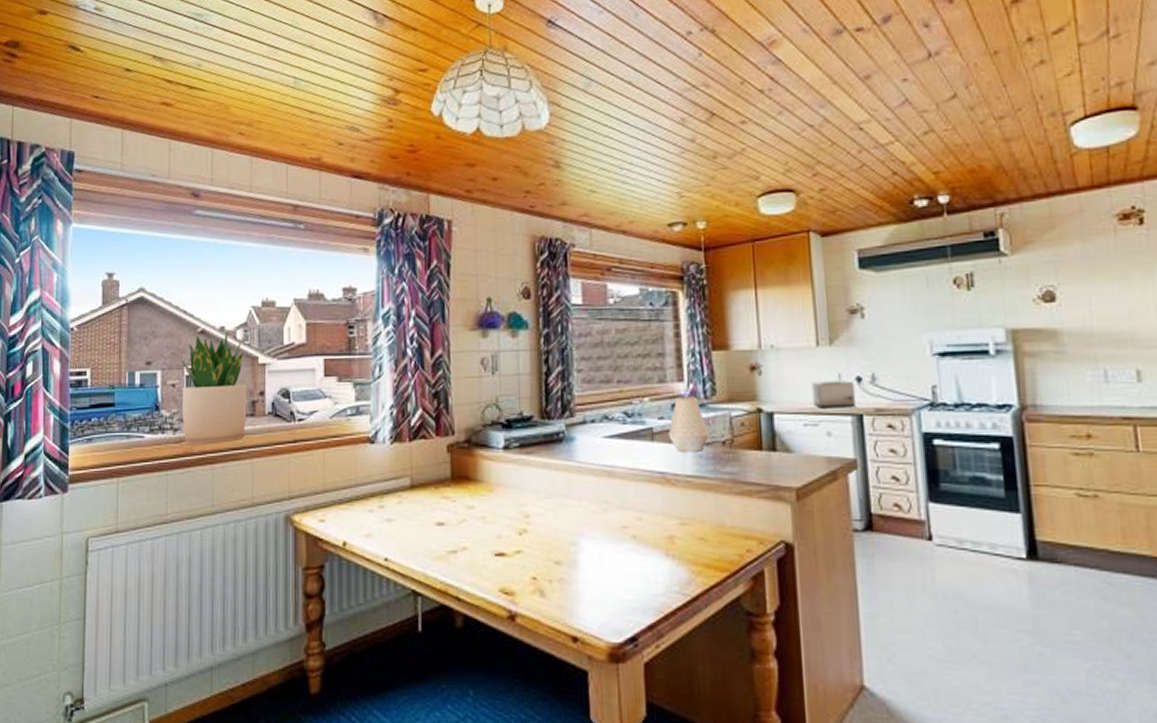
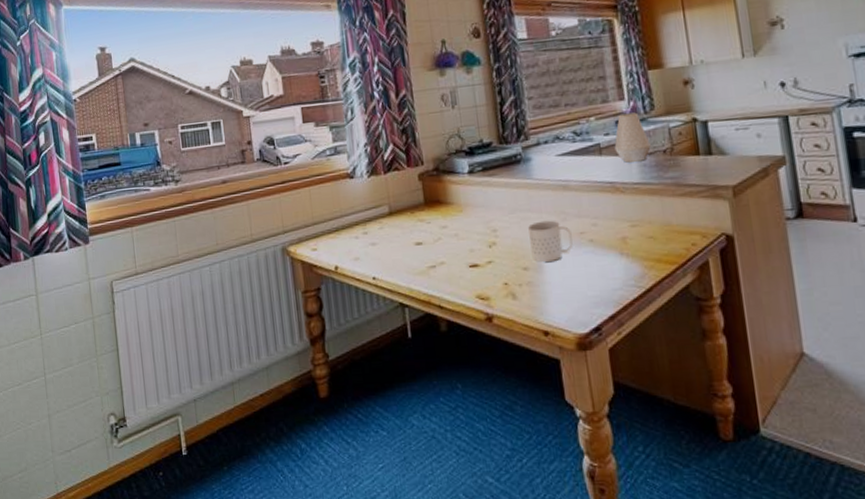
planter: present [179,329,247,445] -> none [173,89,239,194]
mug: none [564,509,613,558] -> present [527,220,573,263]
toaster: present [811,380,857,409] -> none [739,86,782,114]

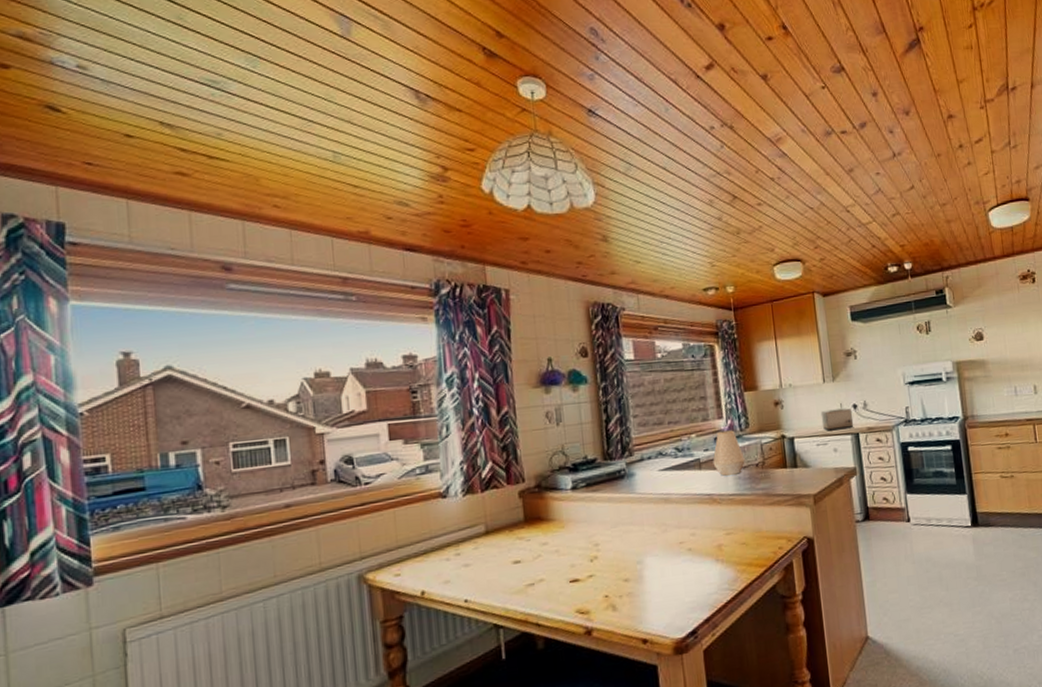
mug: present [527,220,573,263] -> none [629,532,673,574]
toaster: none [739,86,782,114] -> present [820,408,854,431]

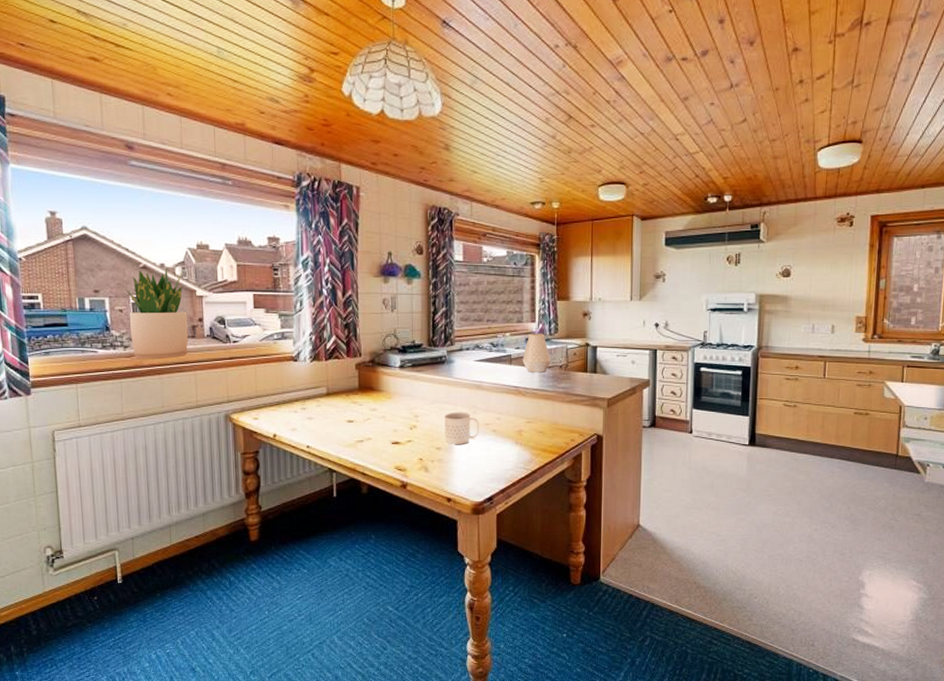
planter: none [222,403,307,521] -> present [125,266,189,360]
mug: none [629,532,673,574] -> present [444,412,479,445]
toaster: present [820,408,854,431] -> none [624,325,654,345]

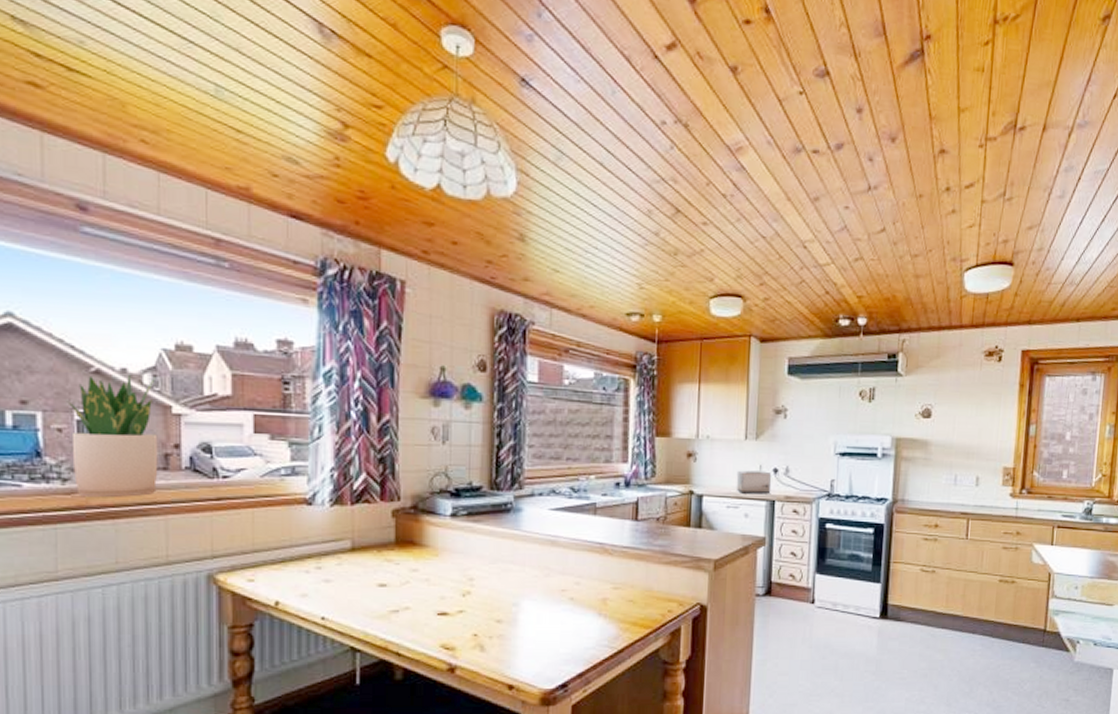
mug: present [444,412,479,445] -> none [507,574,553,617]
vase: present [522,333,551,374] -> none [610,476,646,527]
toaster: none [624,325,654,345] -> present [736,470,772,494]

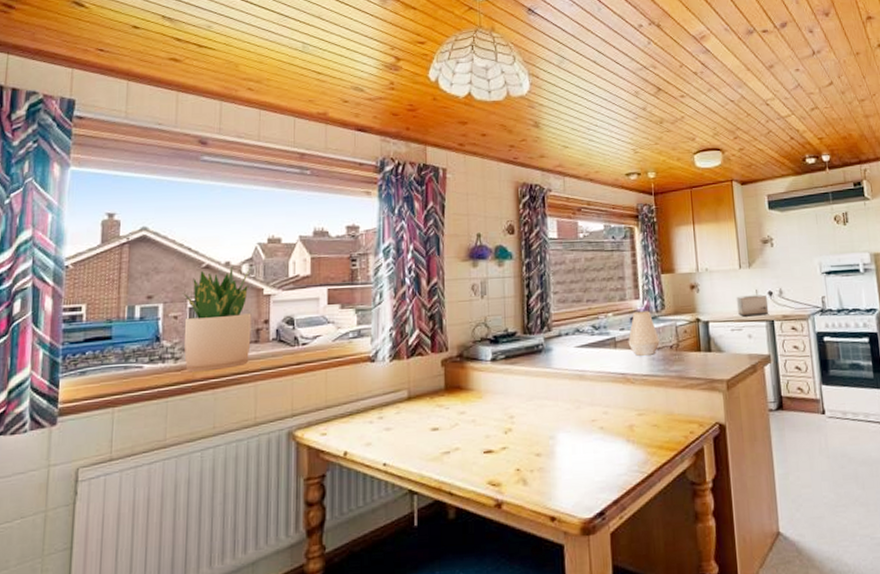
vase: none [610,476,646,527] -> present [628,311,660,357]

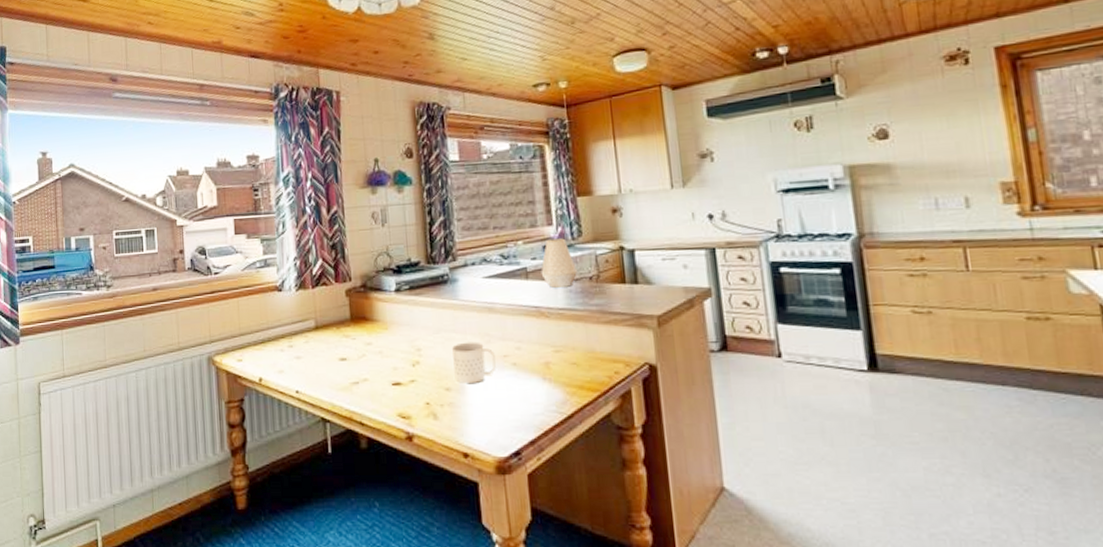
planter: present [183,264,252,373] -> none [108,197,170,299]
mug: none [543,408,584,450] -> present [451,342,496,385]
toaster: present [736,294,769,317] -> none [667,218,709,244]

